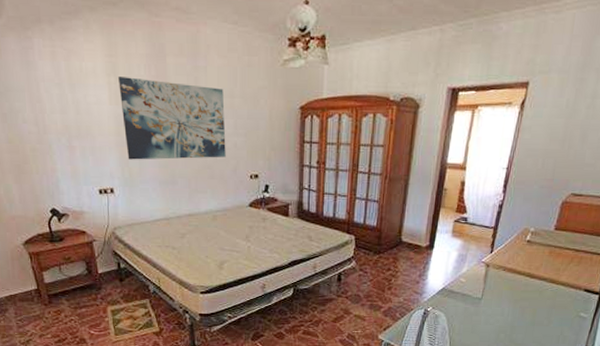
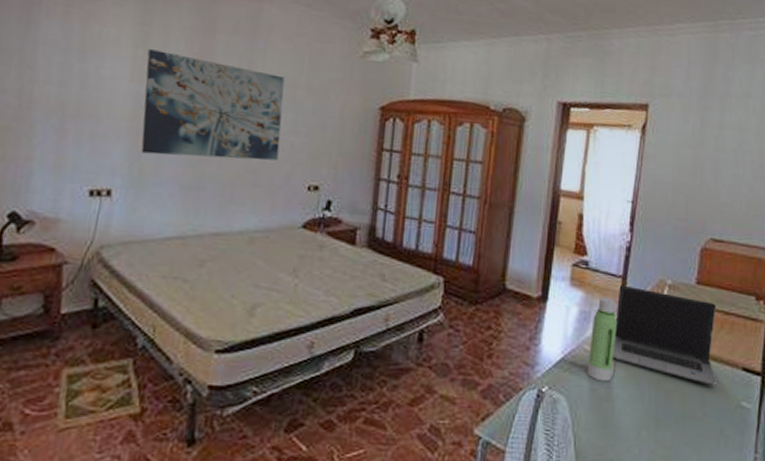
water bottle: none [461,244,488,303] -> present [586,297,618,382]
laptop computer: none [482,234,570,303] -> present [612,285,718,386]

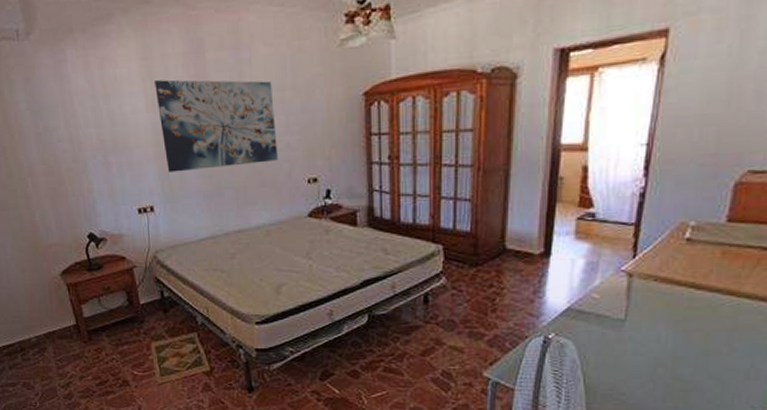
water bottle: present [586,297,618,382] -> none [595,246,630,326]
laptop computer: present [612,285,718,386] -> none [624,232,753,322]

